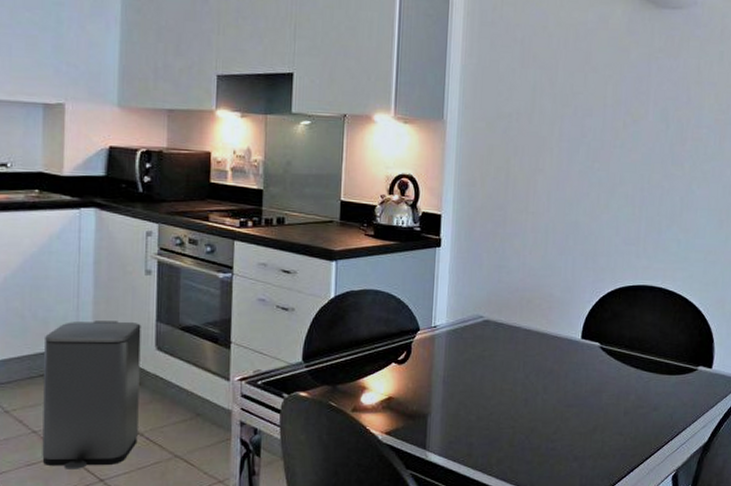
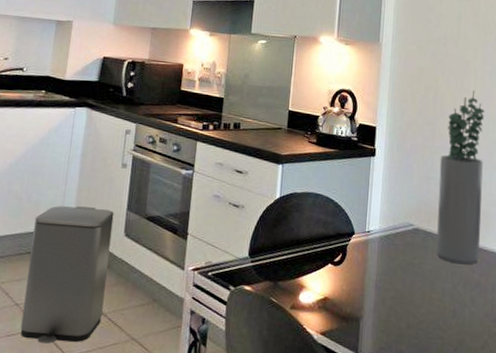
vase: none [507,170,560,353] -> present [436,91,484,265]

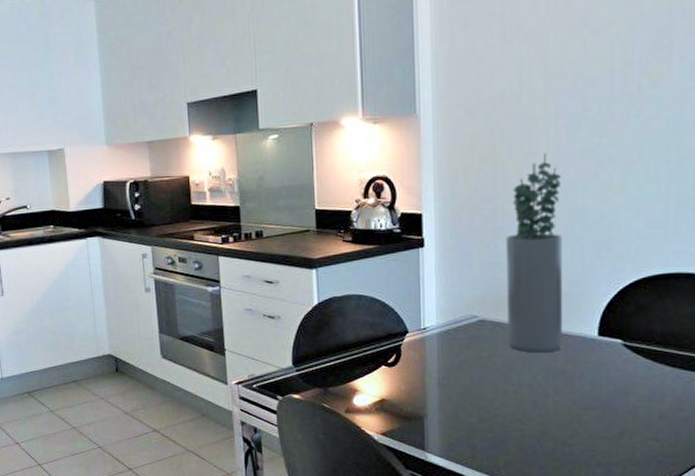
pedal bin: present [20,206,114,344] -> none [73,334,155,460]

